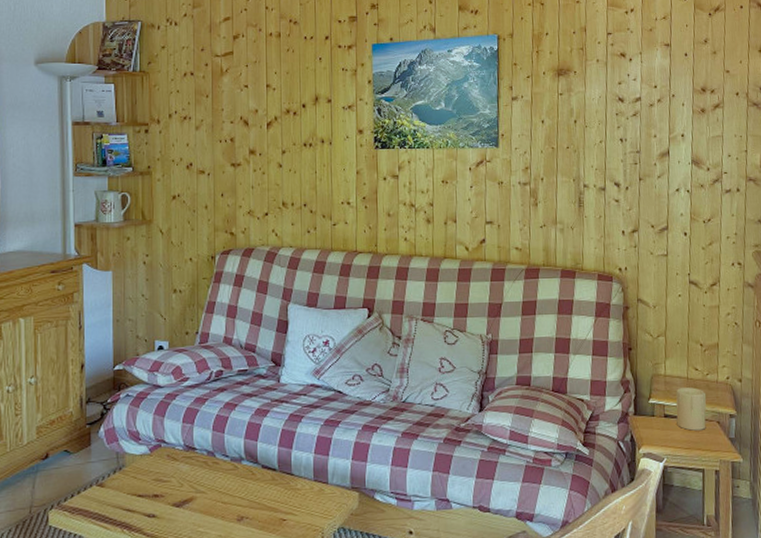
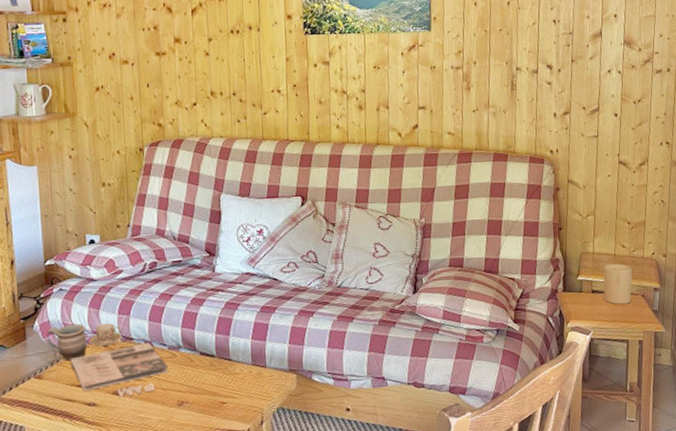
mug: none [111,430,151,469] -> present [47,323,88,361]
magazine: none [132,454,229,510] -> present [70,343,168,398]
teacup: none [152,432,185,455] -> present [89,323,122,346]

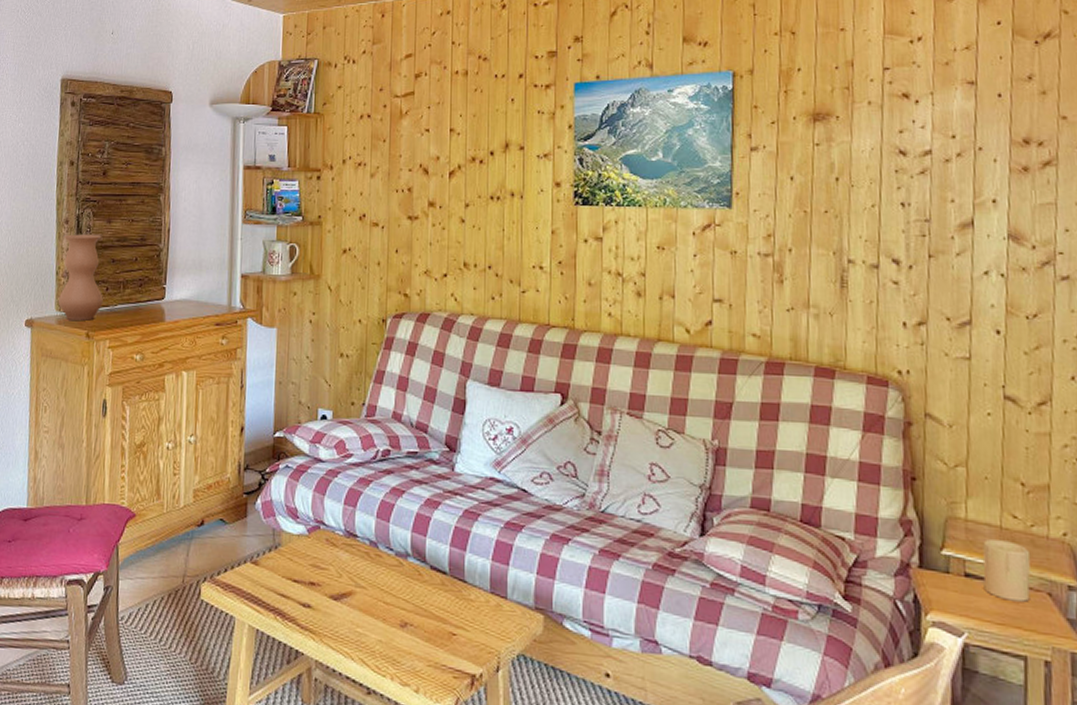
mug: present [47,323,88,361] -> none [268,507,309,550]
magazine: present [70,343,168,398] -> none [288,543,393,604]
teacup: present [89,323,122,346] -> none [310,513,346,539]

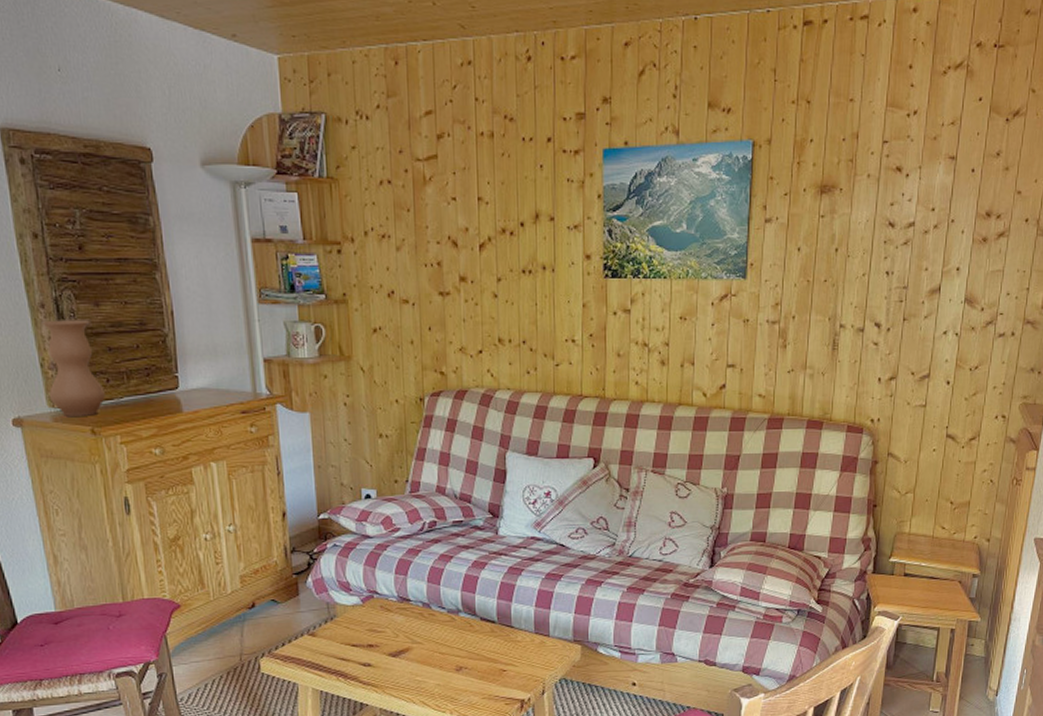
candle: present [983,539,1032,602] -> none [916,546,951,590]

